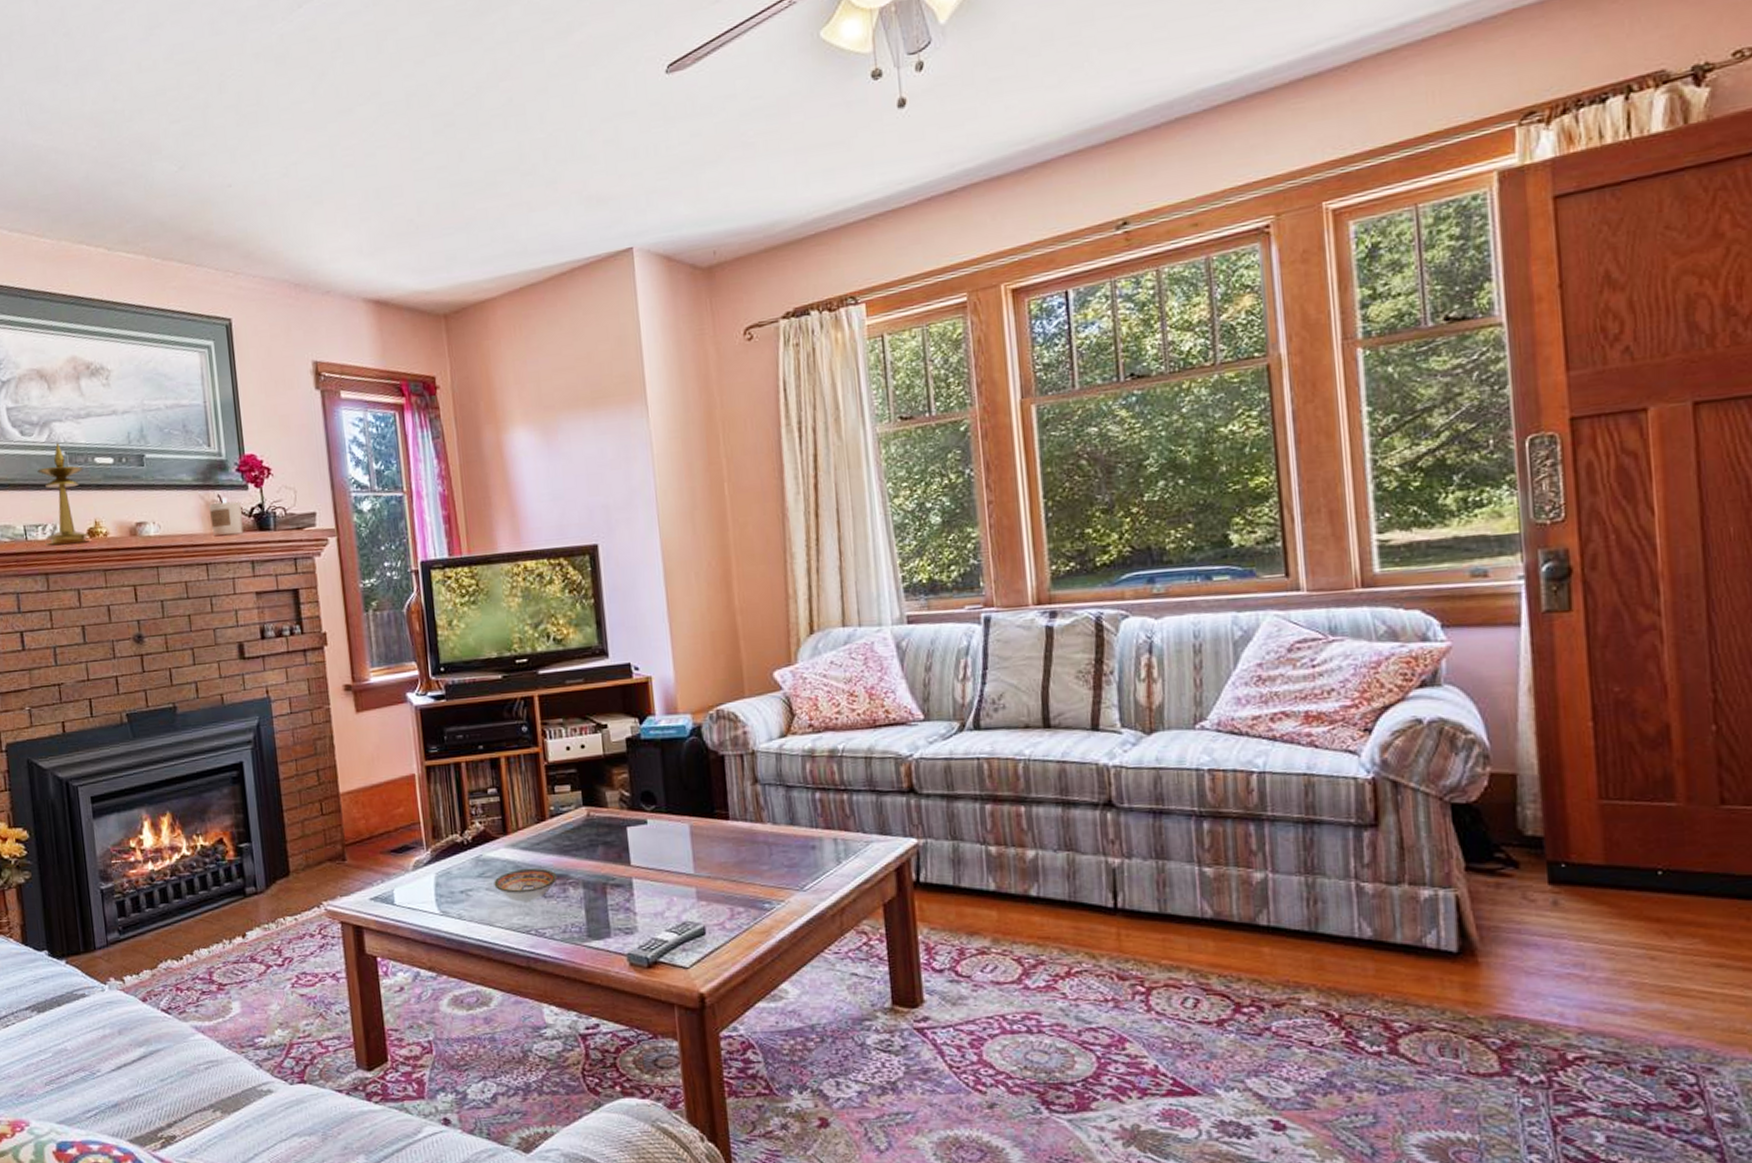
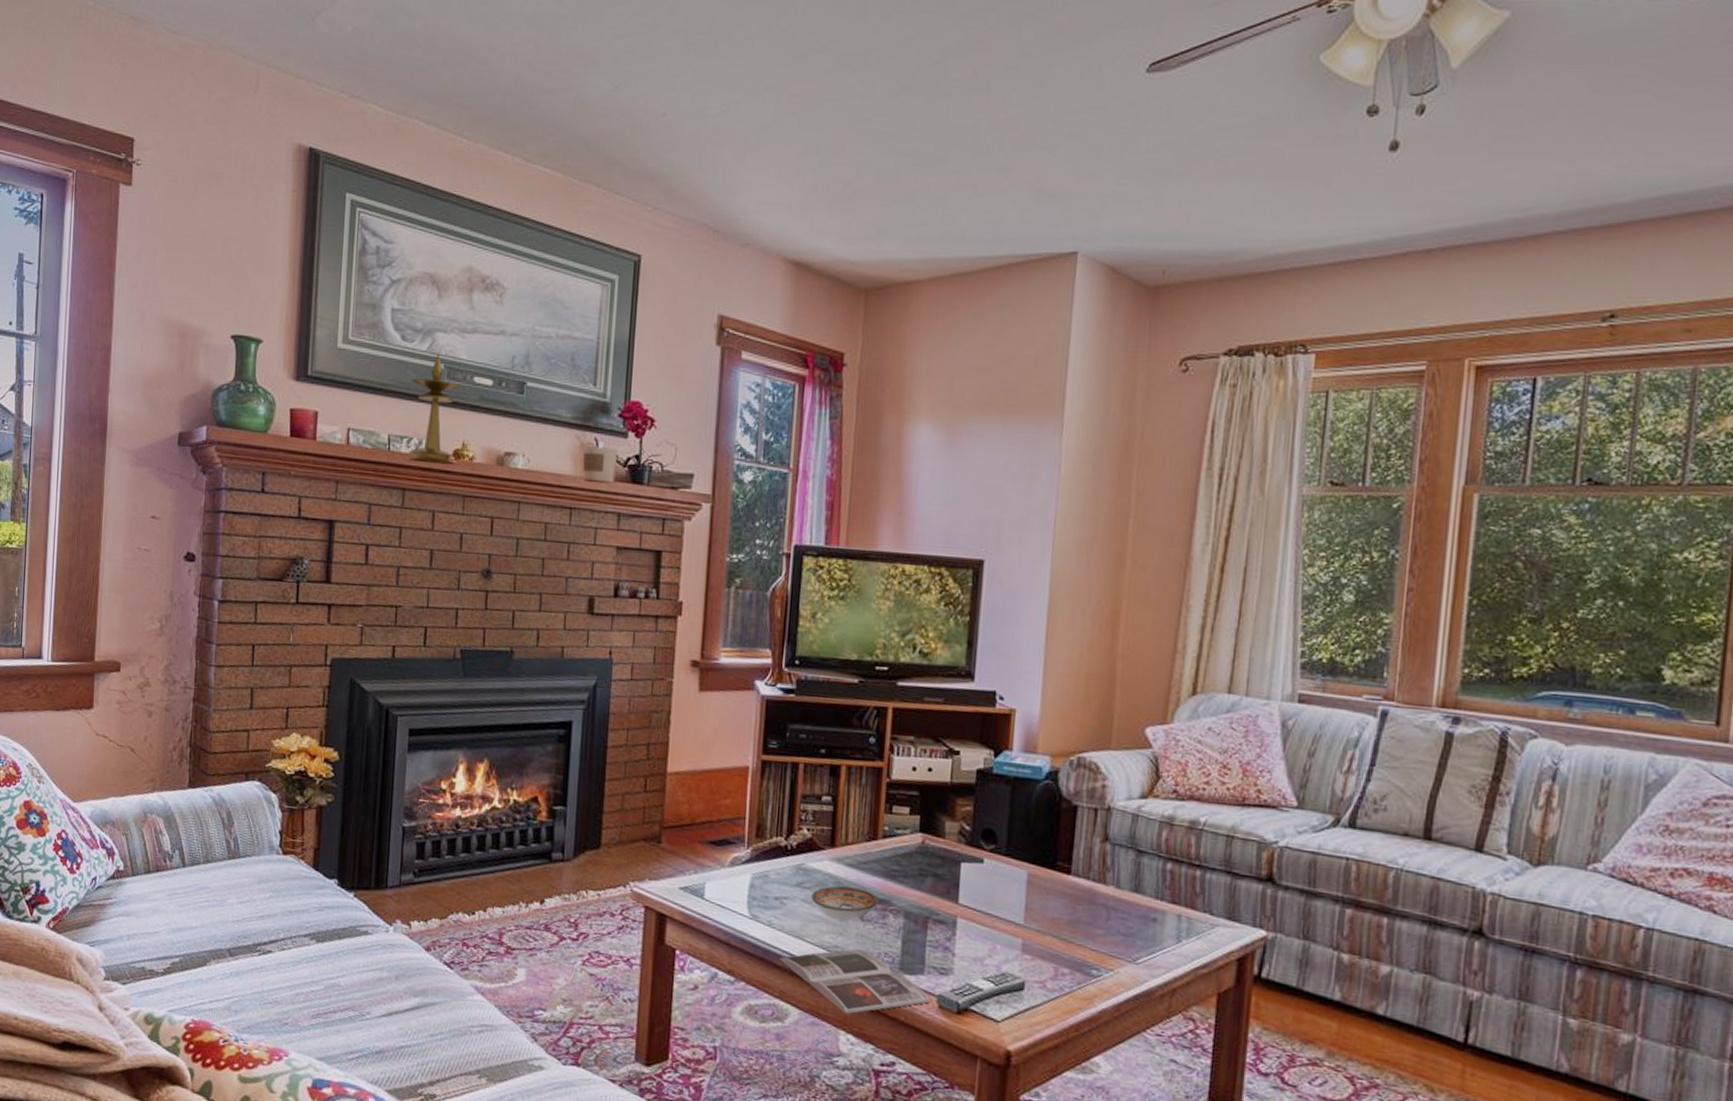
magazine: none [474,925,622,988] -> present [779,949,931,1015]

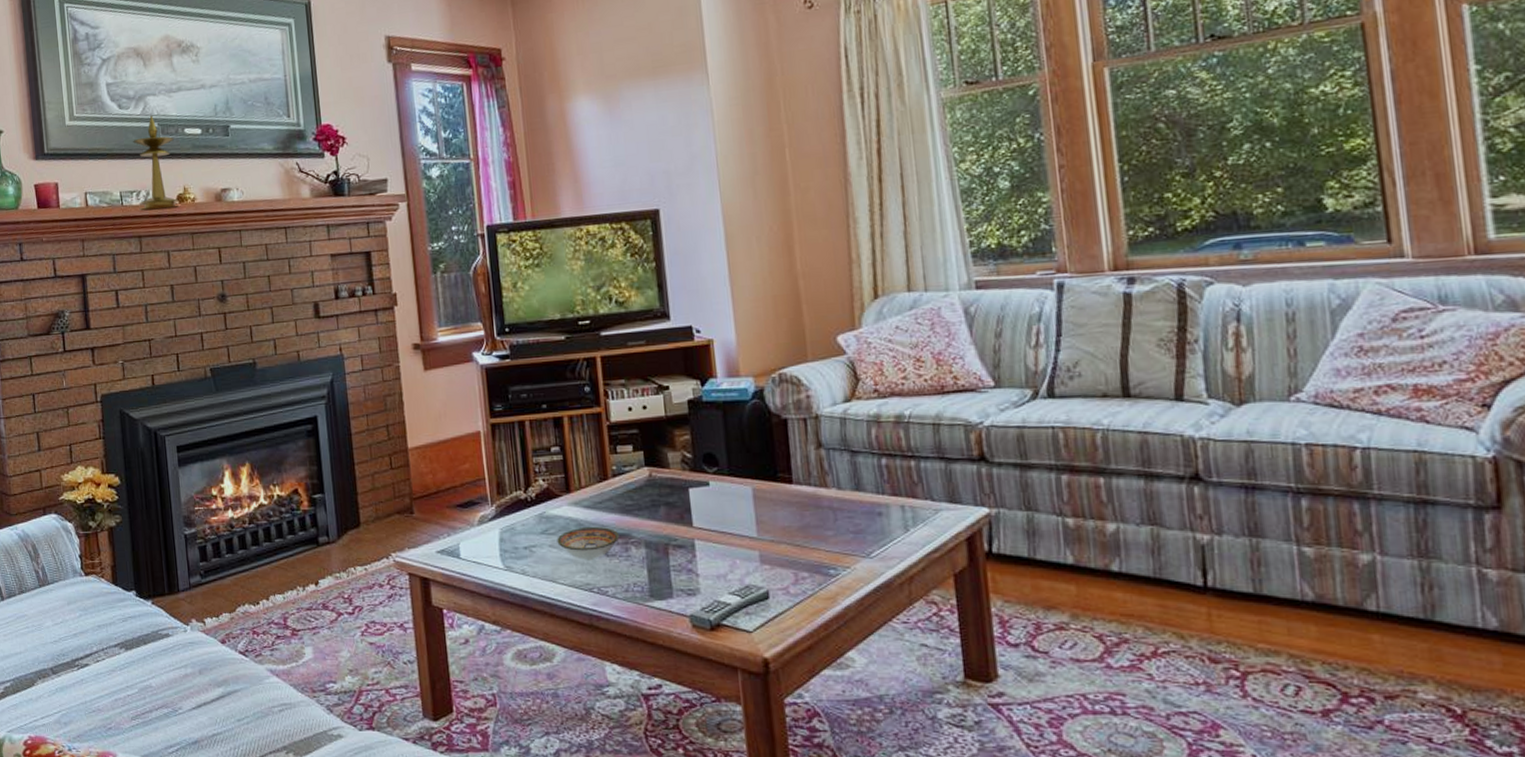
candle: present [582,441,618,485] -> none [288,164,320,203]
magazine: present [779,949,931,1015] -> none [538,584,685,646]

